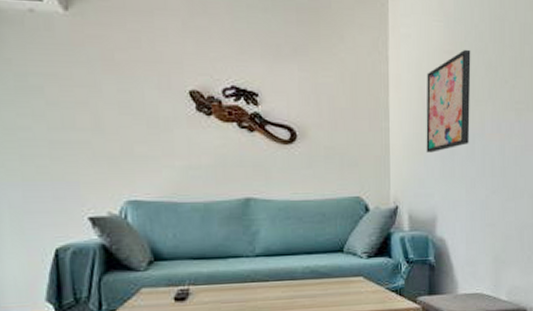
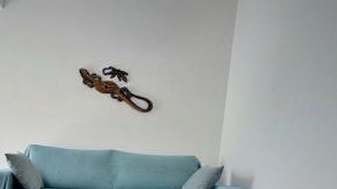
wall art: present [426,49,471,153] -> none [253,44,302,127]

